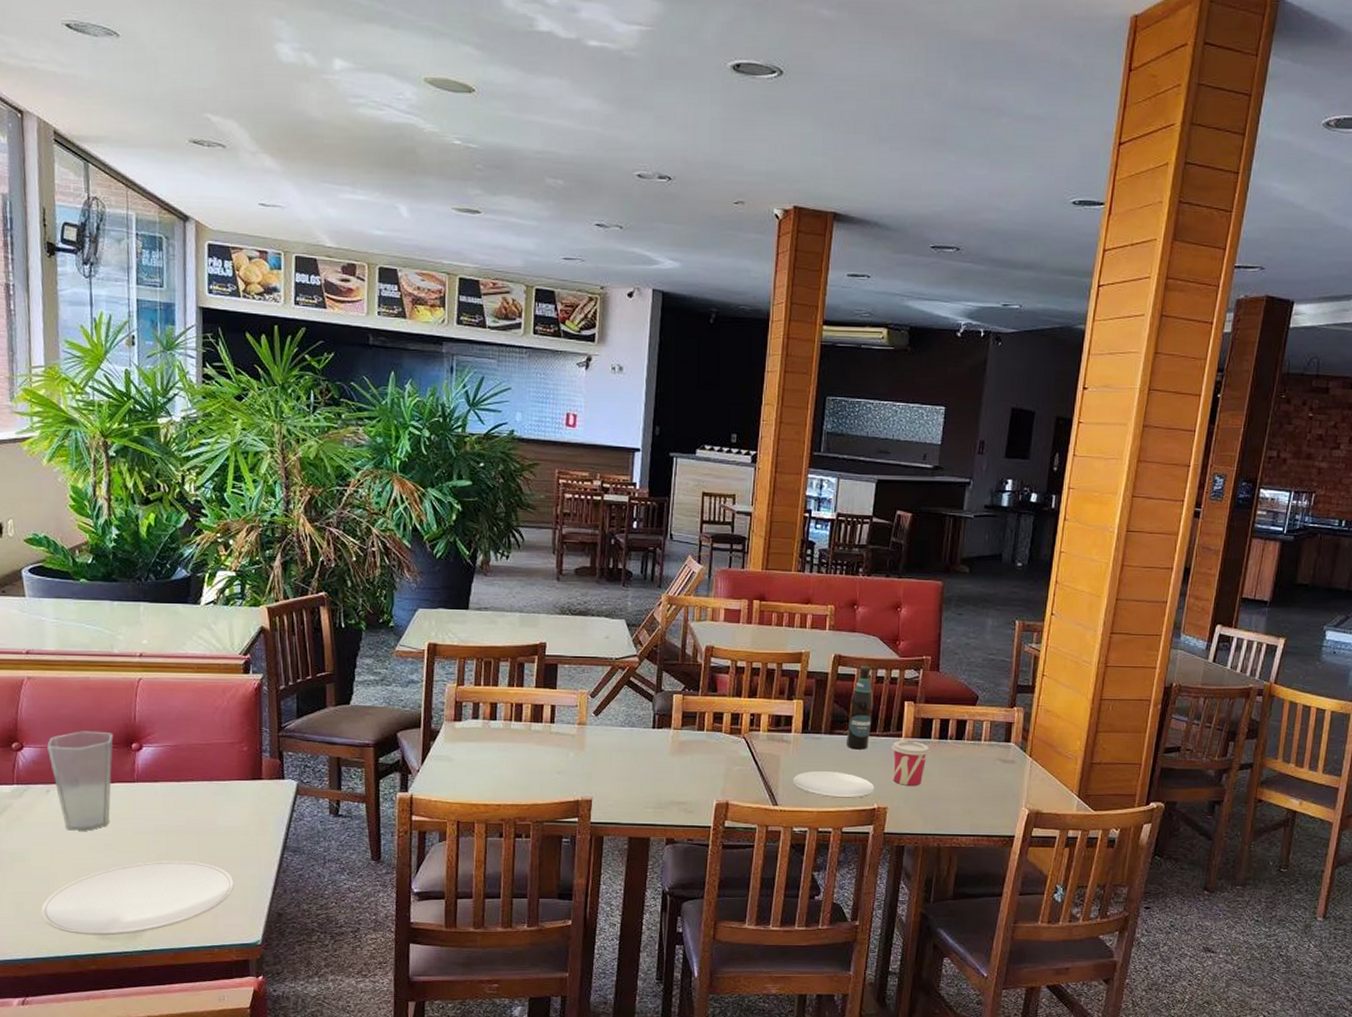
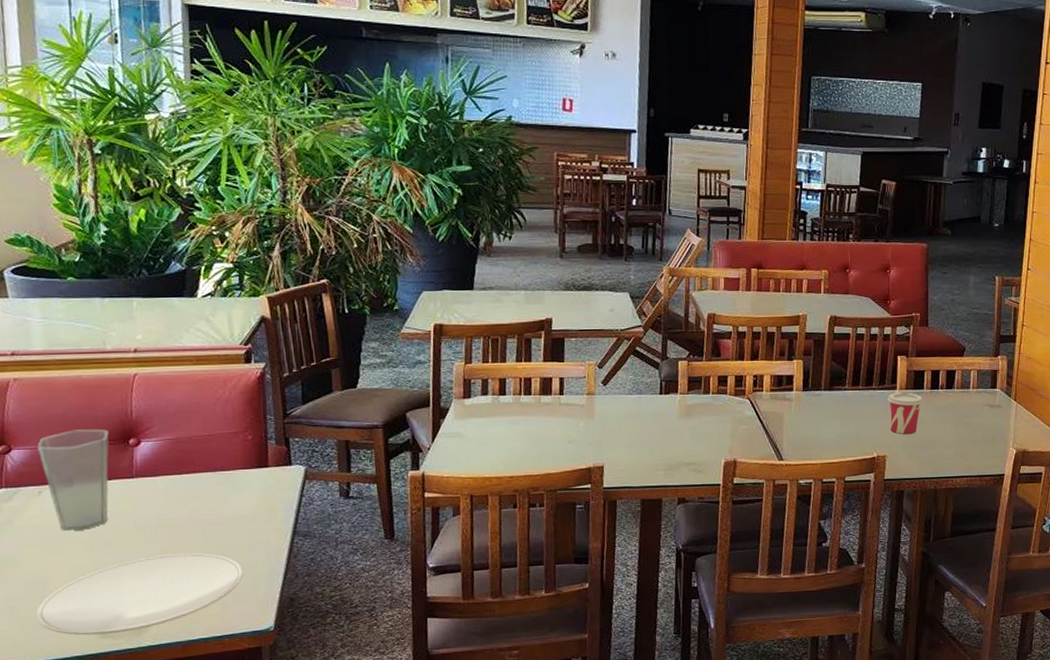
plate: present [793,770,875,799] -> none [797,424,874,451]
bottle: present [845,665,874,750] -> none [844,324,869,404]

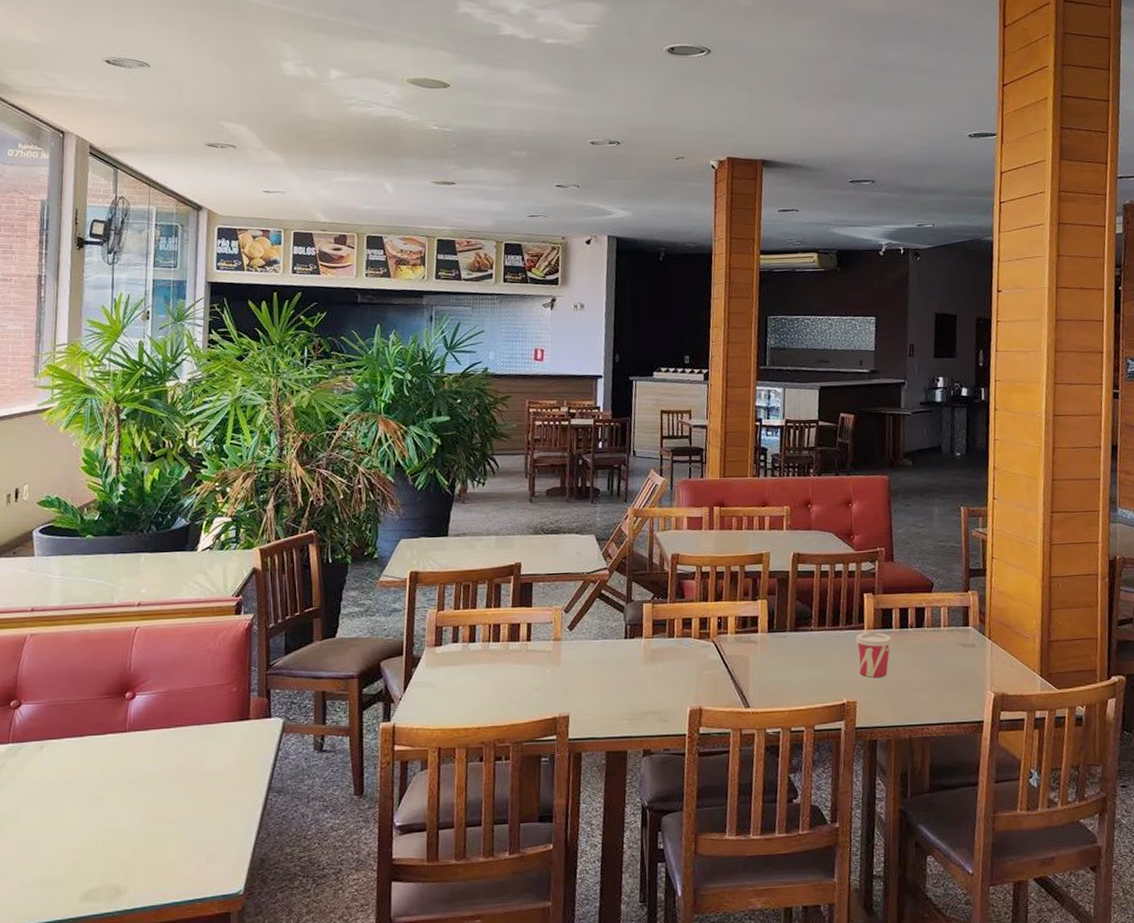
plate: present [36,552,243,636] -> none [25,809,219,898]
cup: present [37,429,110,531] -> none [44,683,108,787]

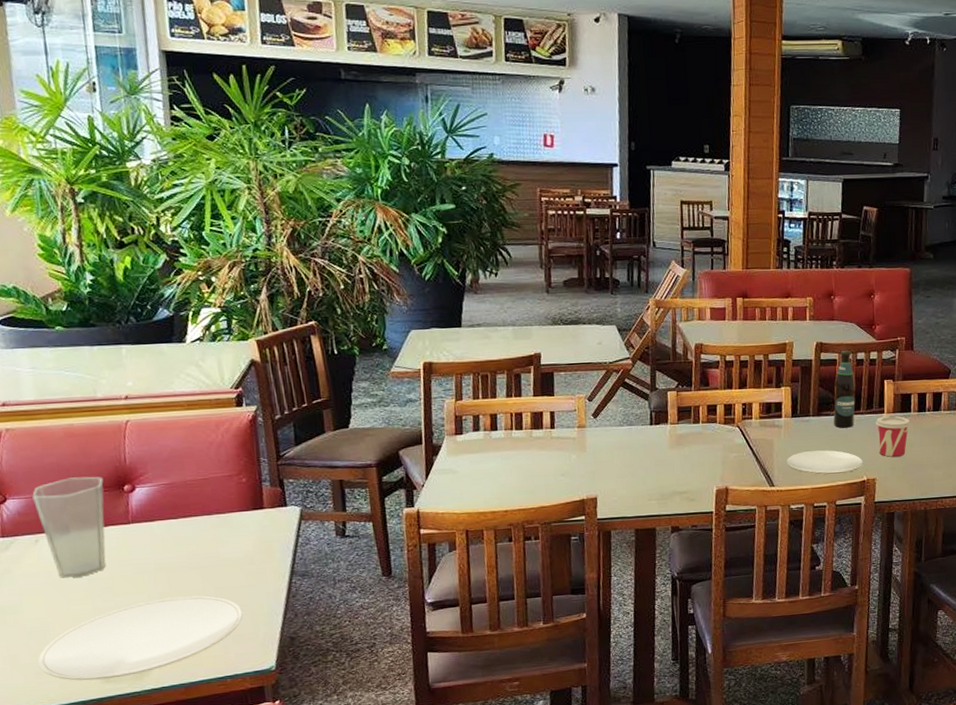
plate: none [25,809,219,898] -> present [38,595,243,681]
cup: none [44,683,108,787] -> present [32,476,106,578]
plate: none [763,668,843,697] -> present [787,449,863,475]
bottle: none [811,561,834,645] -> present [833,349,856,428]

